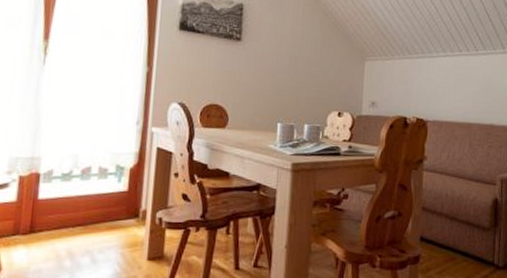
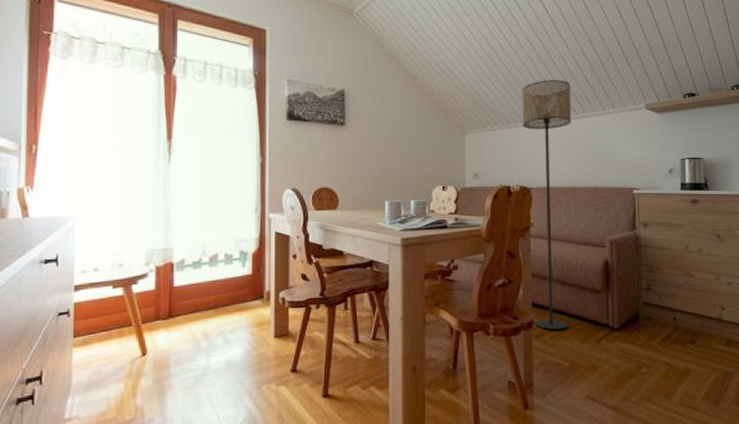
floor lamp: none [421,13,474,265] -> present [522,80,572,329]

